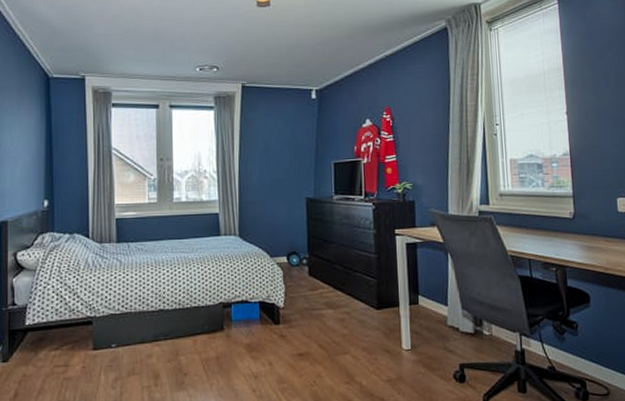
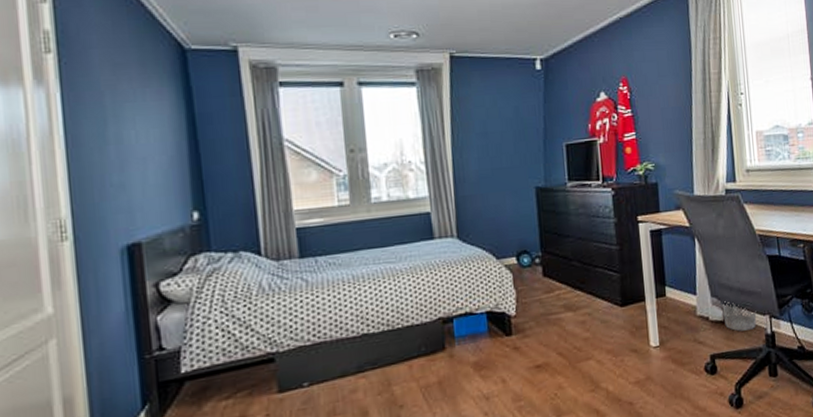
wastebasket: none [472,315,507,345] -> present [722,301,757,332]

